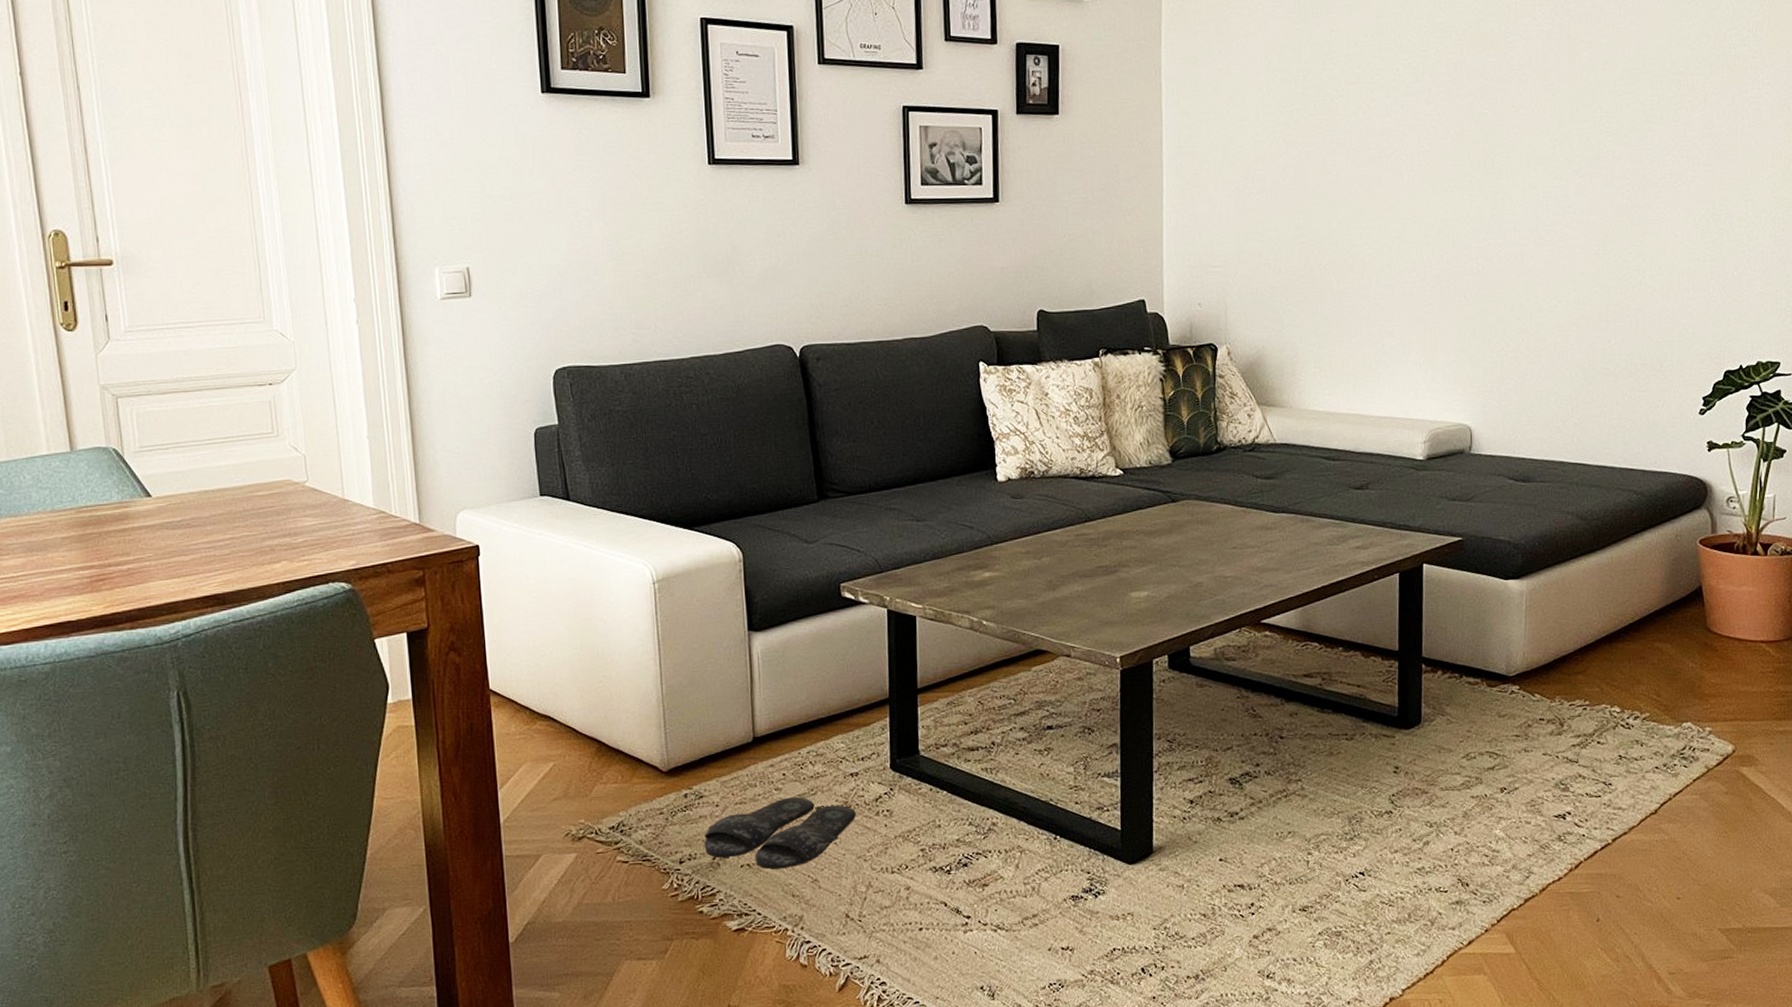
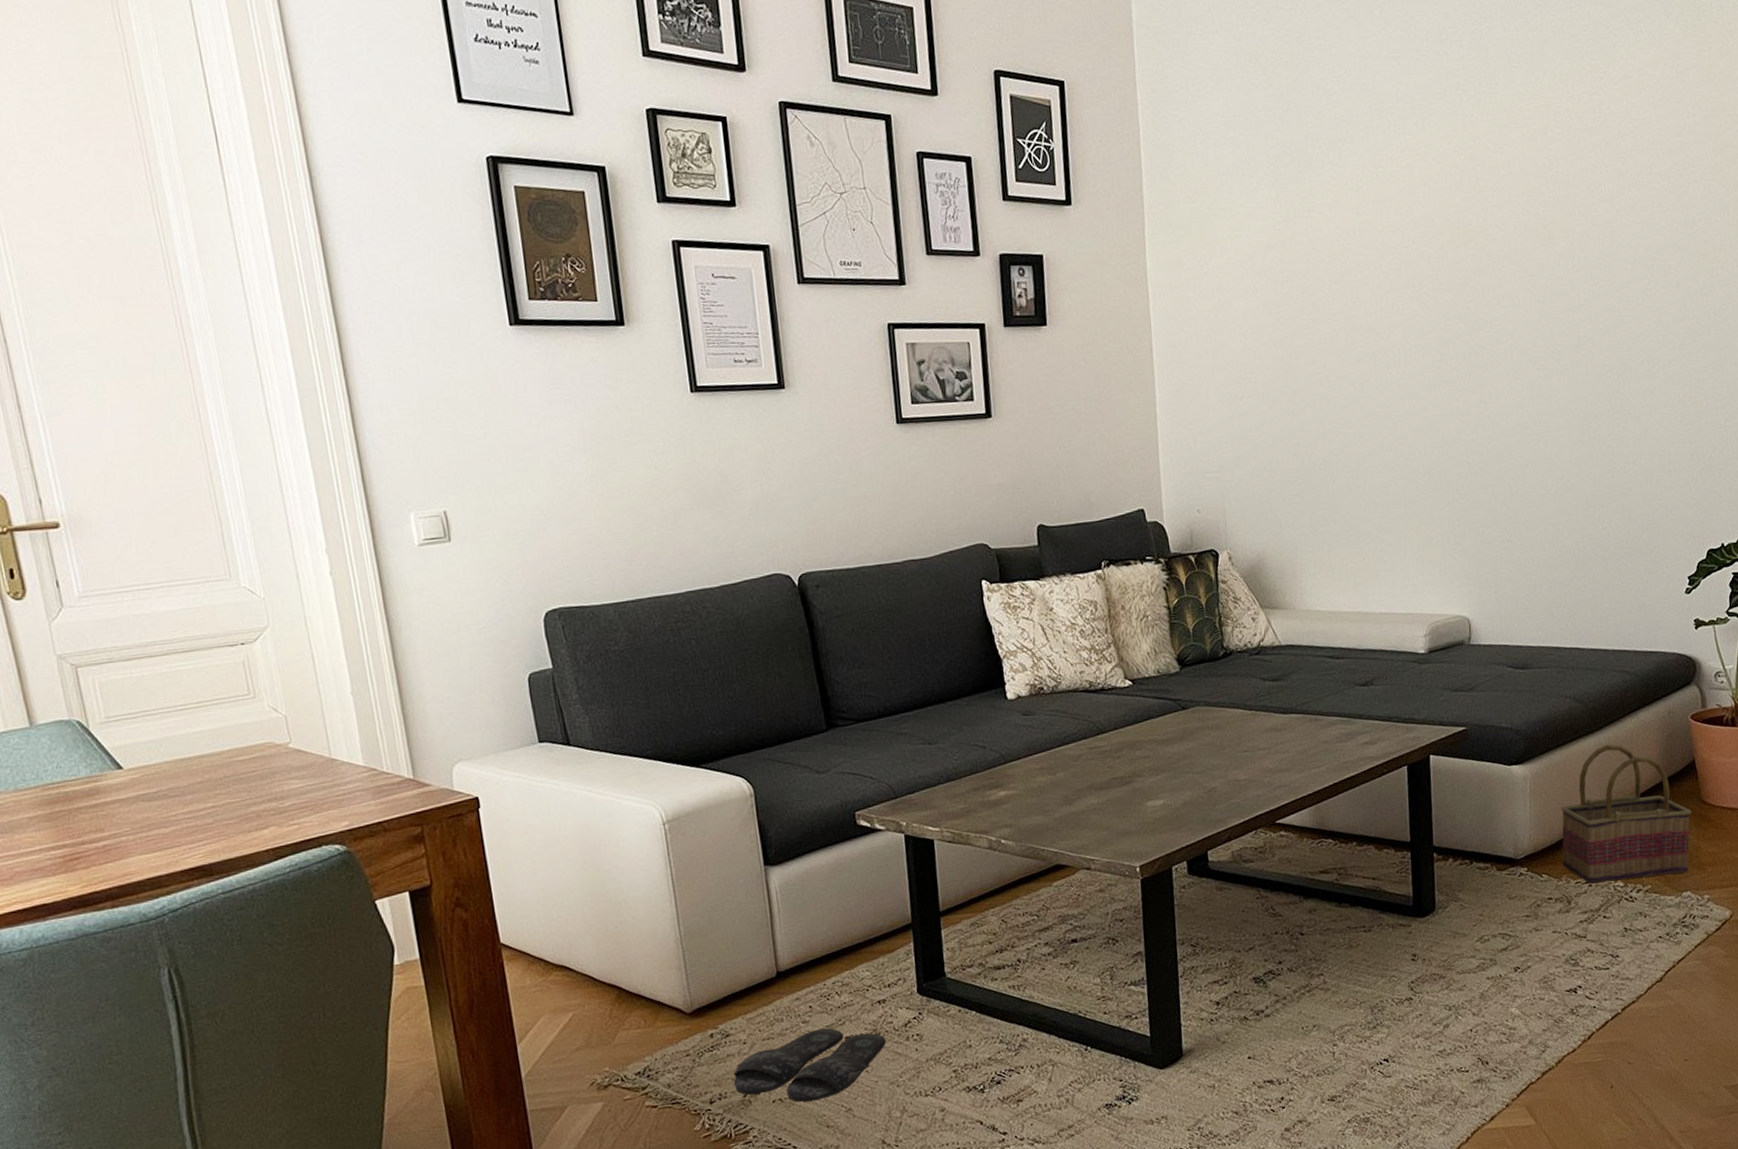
basket: none [1557,564,1696,706] -> present [1561,744,1692,883]

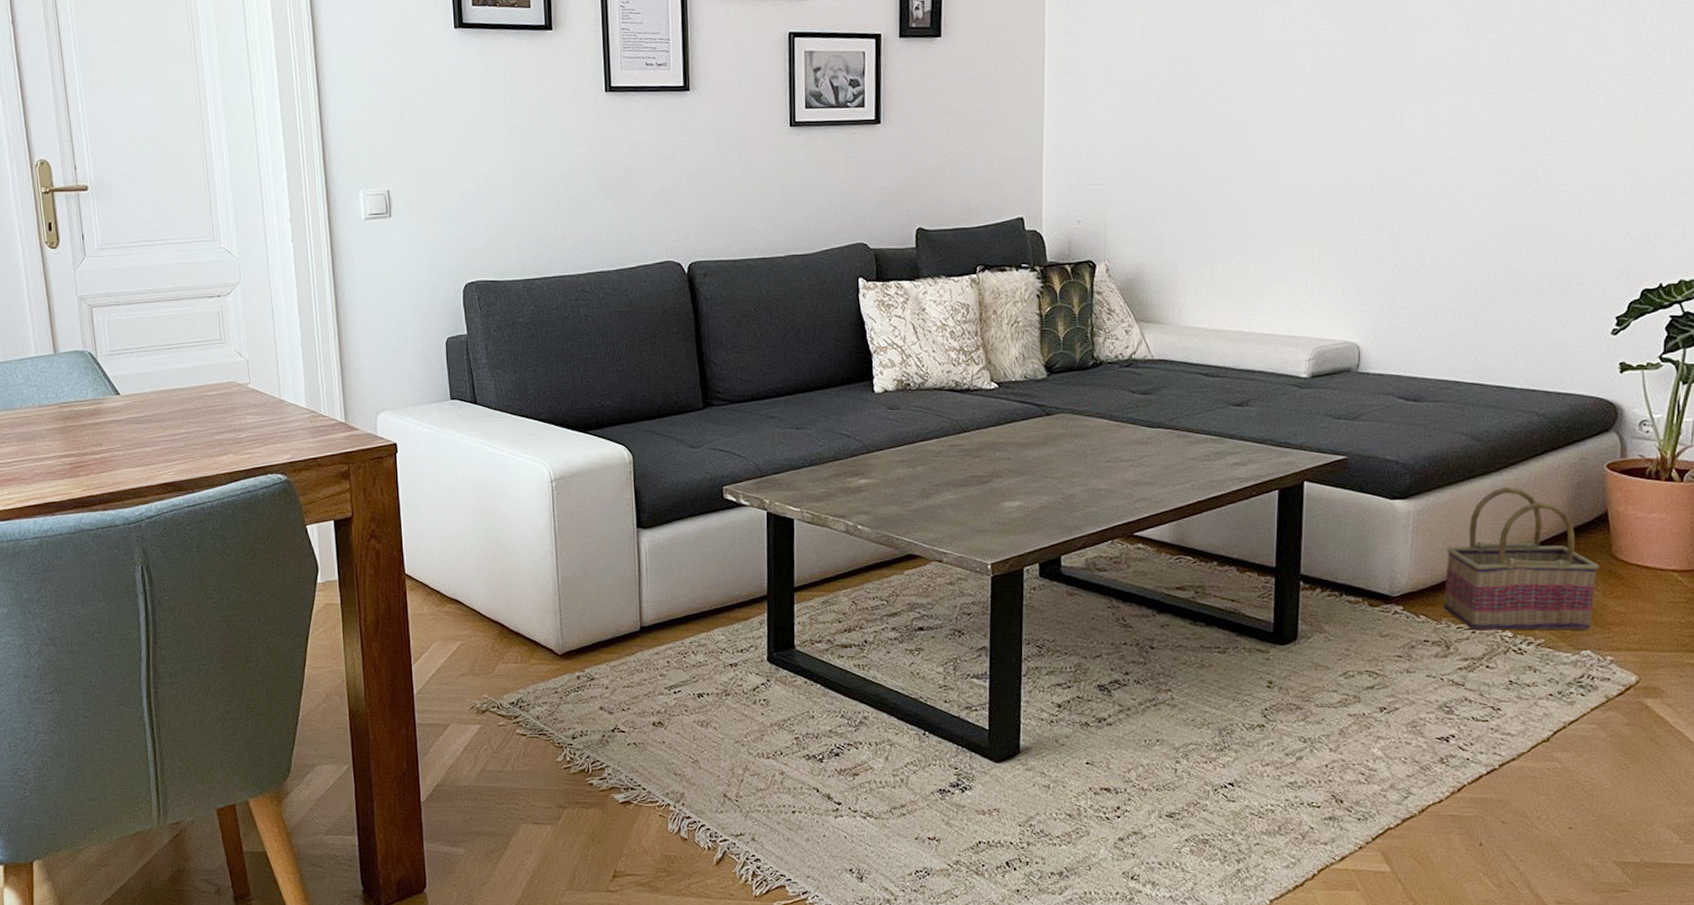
slippers: present [733,1028,886,1102] -> none [594,683,735,749]

